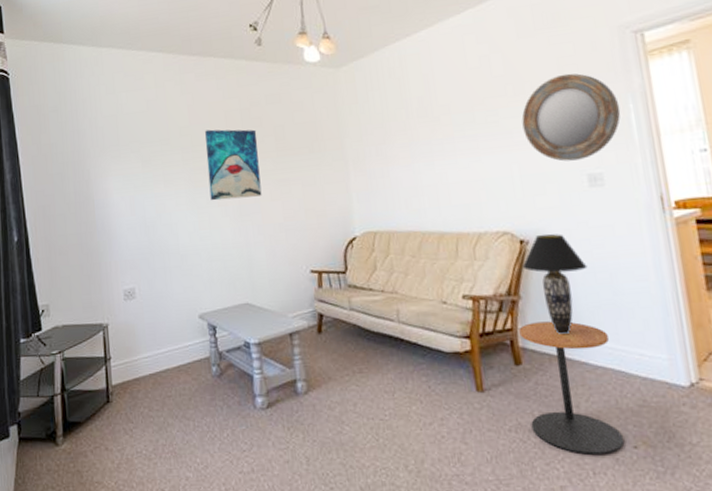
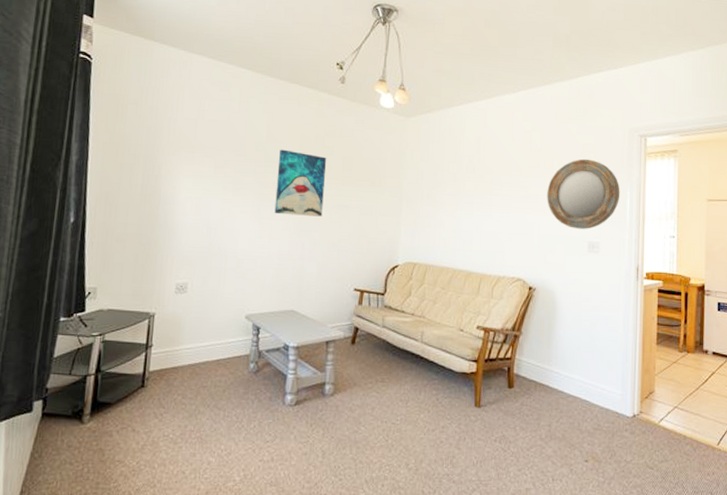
side table: present [519,321,625,455] -> none [512,355,581,465]
table lamp: present [522,233,588,335] -> none [527,284,576,368]

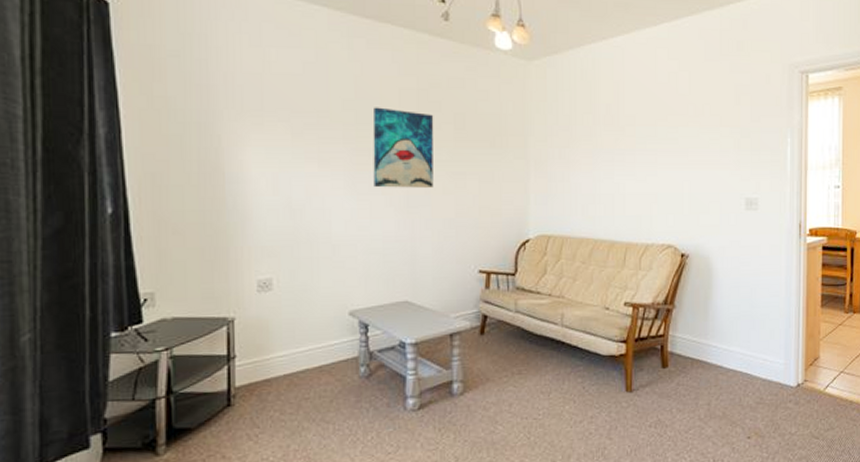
home mirror: present [547,158,620,229] -> none [698,102,780,184]

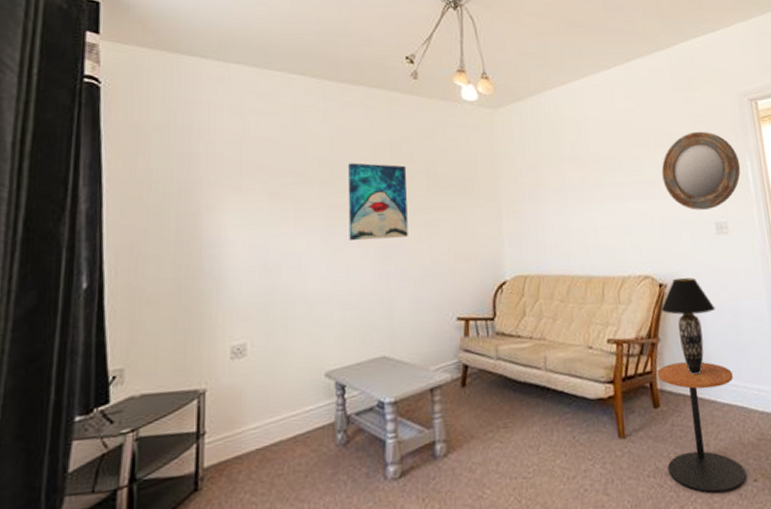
side table: none [669,329,741,445] -> present [657,362,747,493]
table lamp: none [680,249,734,342] -> present [661,277,716,376]
home mirror: none [698,102,780,184] -> present [661,131,741,210]

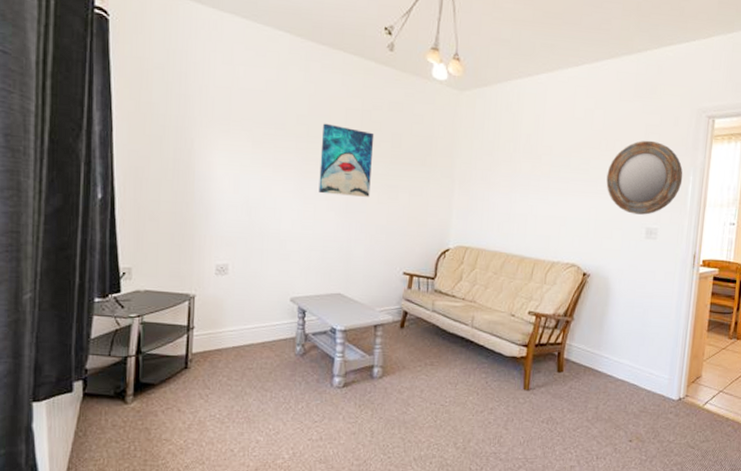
side table: present [657,362,747,493] -> none [559,340,631,444]
table lamp: present [661,277,716,376] -> none [580,270,629,353]

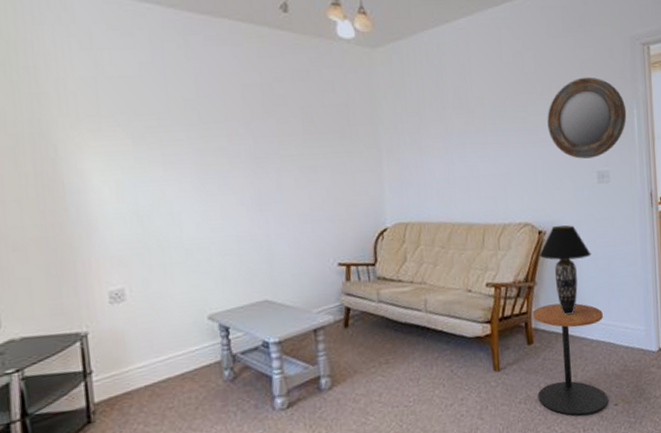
wall art: present [318,123,375,197] -> none [217,105,285,188]
side table: none [559,340,631,444] -> present [533,303,609,416]
table lamp: none [580,270,629,353] -> present [539,225,591,316]

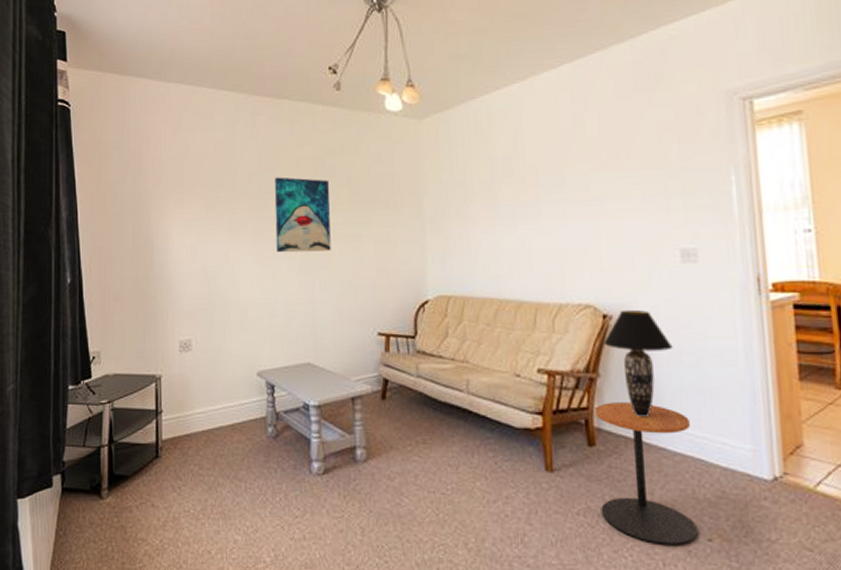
wall art: none [217,105,285,188] -> present [274,177,331,253]
home mirror: present [547,77,627,159] -> none [614,139,722,234]

